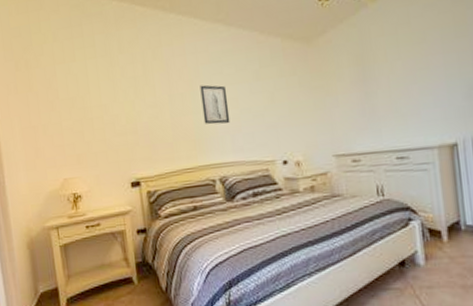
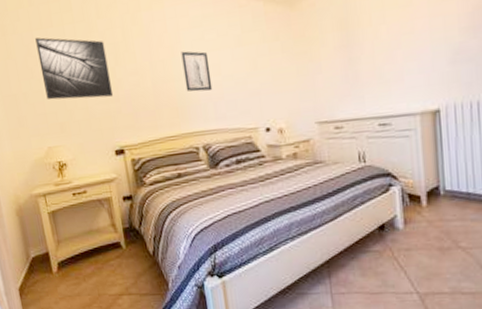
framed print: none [58,71,132,132] -> present [35,37,114,100]

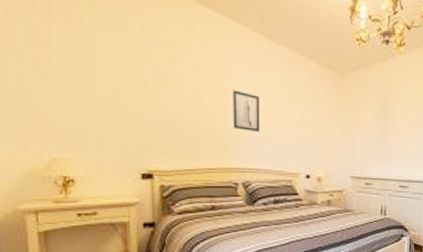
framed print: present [35,37,114,100] -> none [54,35,149,119]

